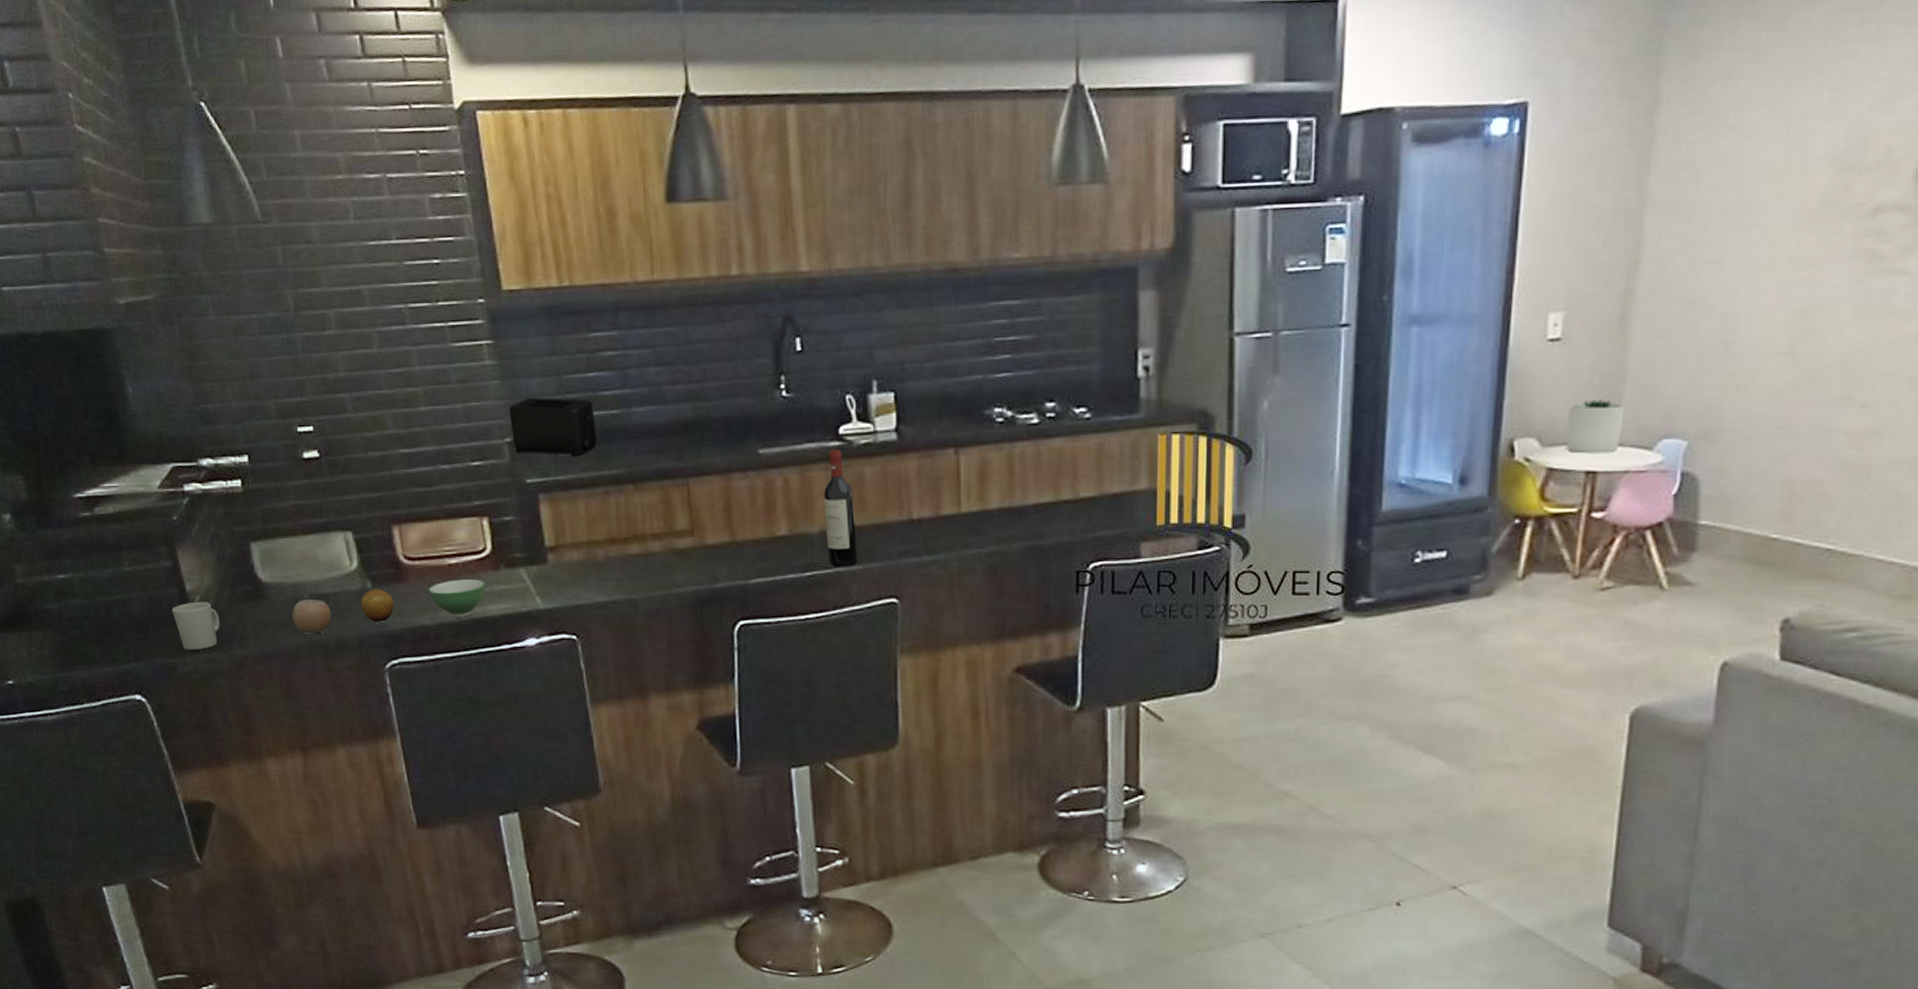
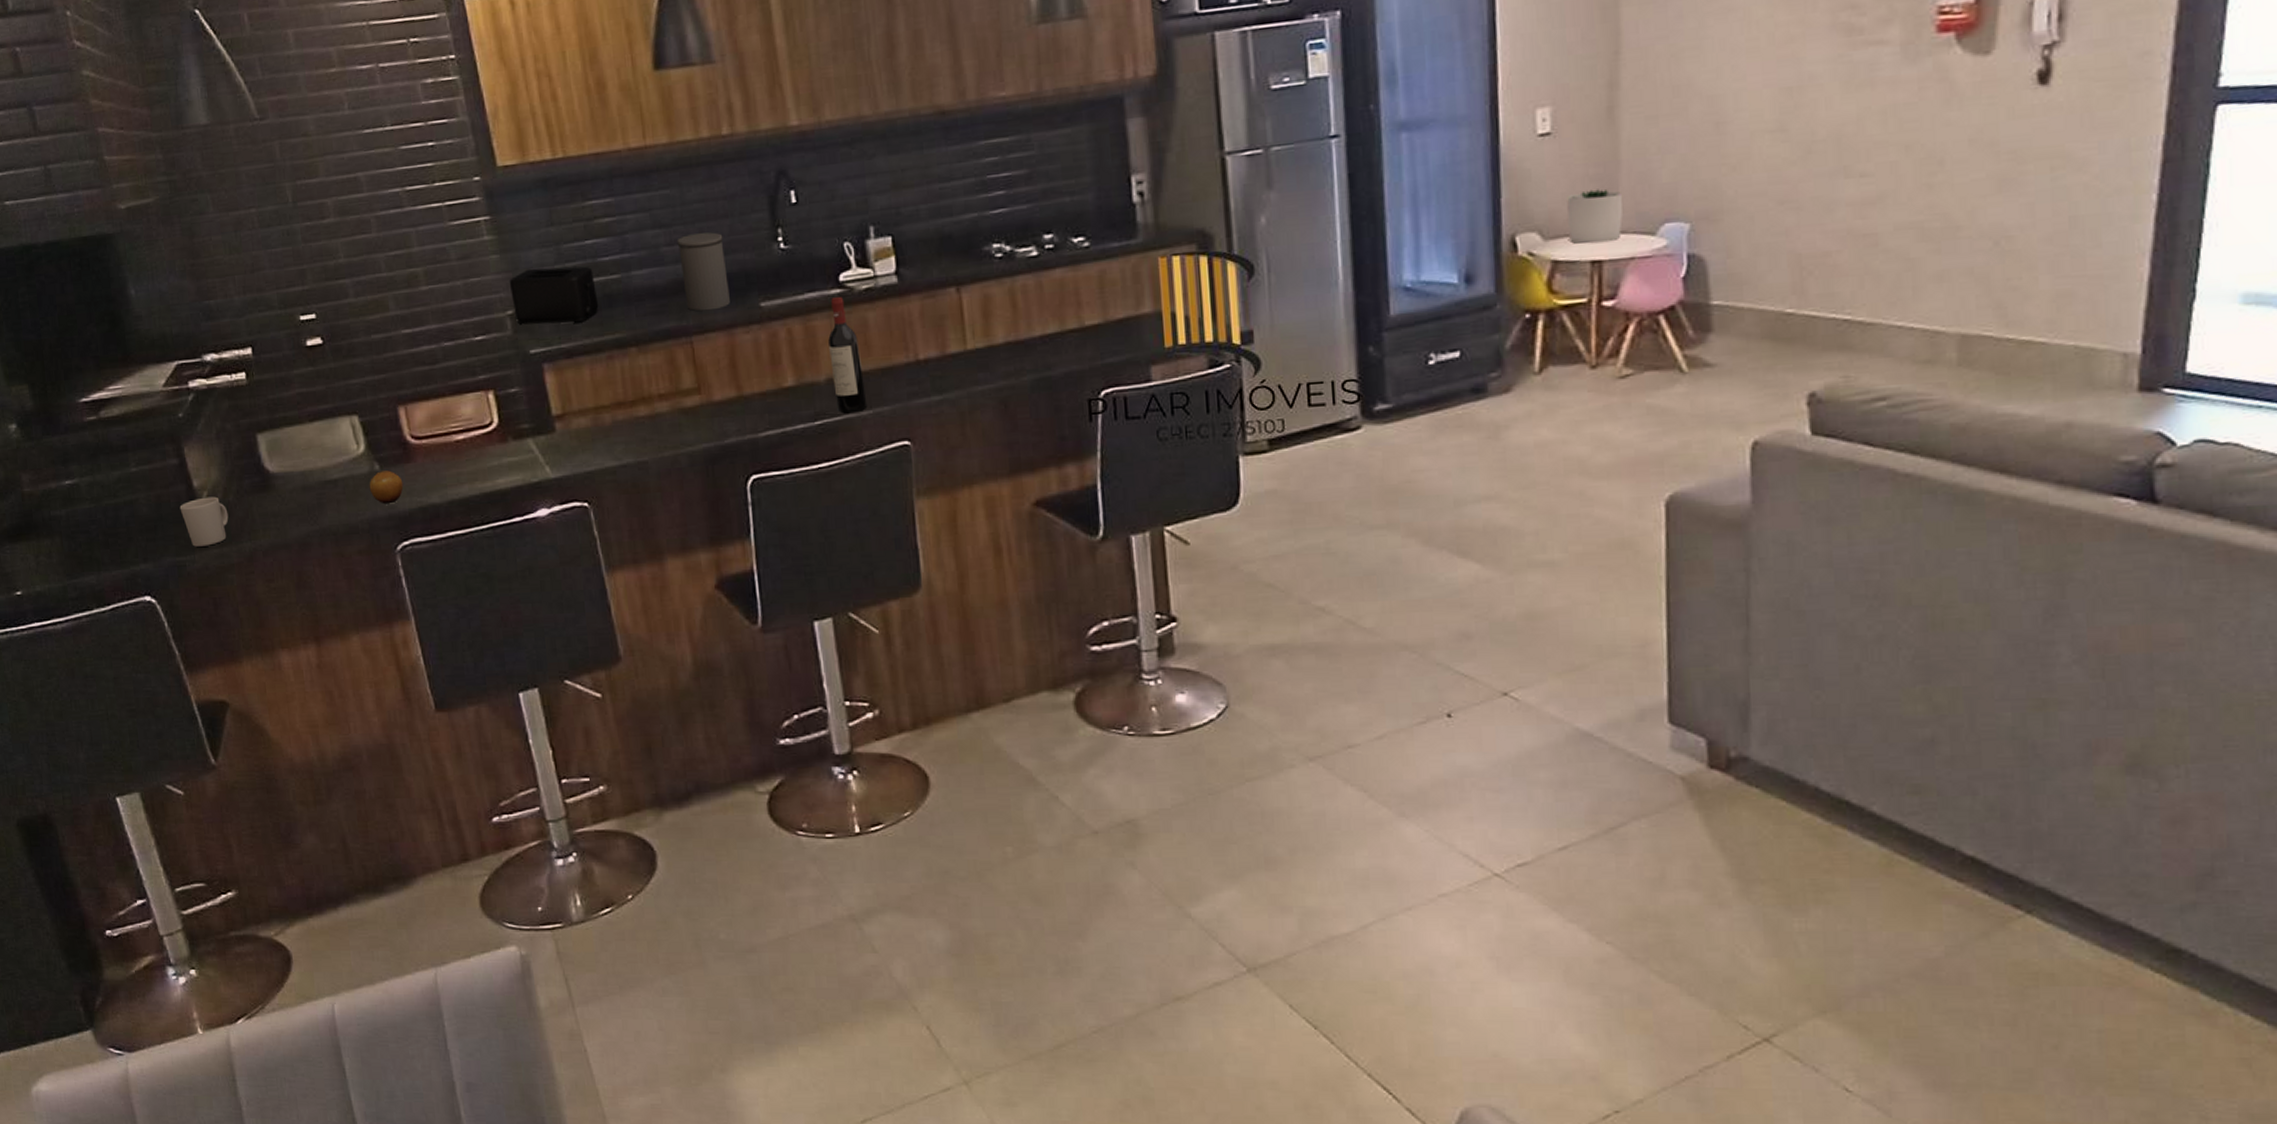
fruit: present [292,594,332,634] -> none [300,481,341,522]
bowl: present [428,578,486,618] -> none [436,453,495,494]
canister: none [679,374,729,454] -> present [677,232,730,312]

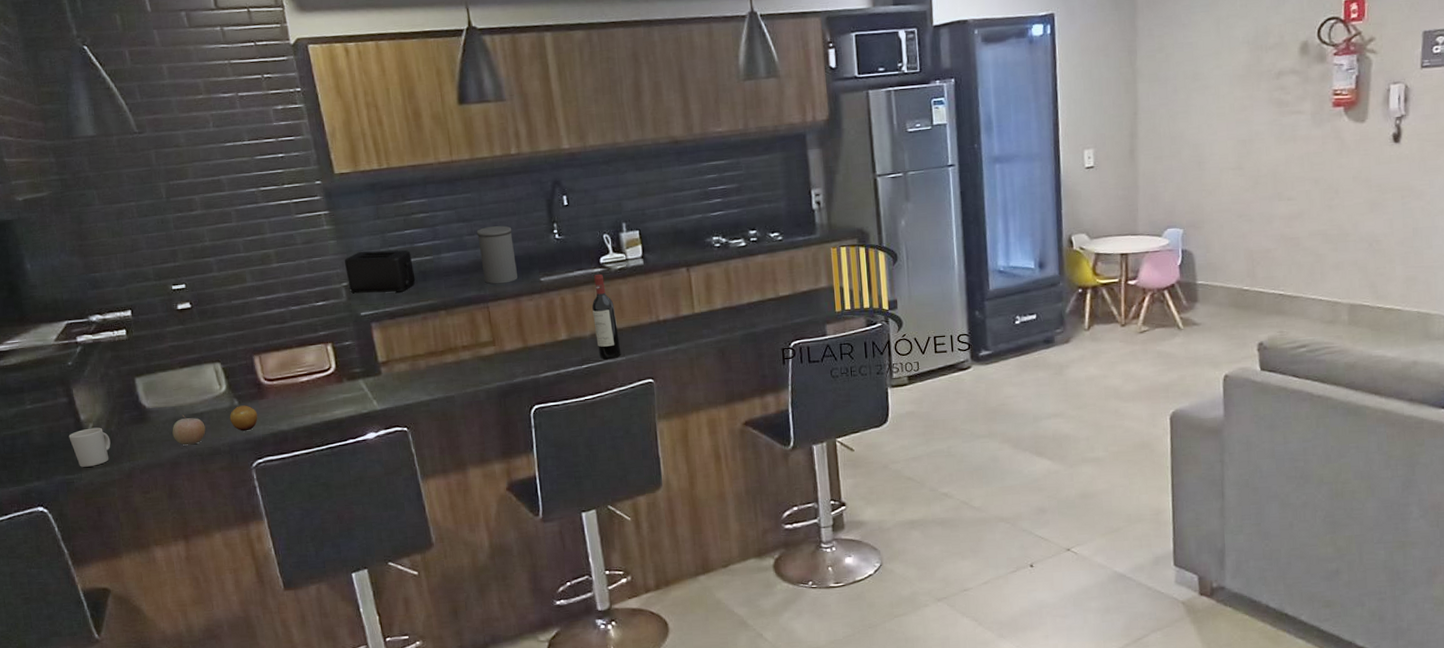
fruit: none [300,481,341,522] -> present [172,414,206,446]
planter: present [1566,189,1624,245] -> none [1104,205,1141,242]

